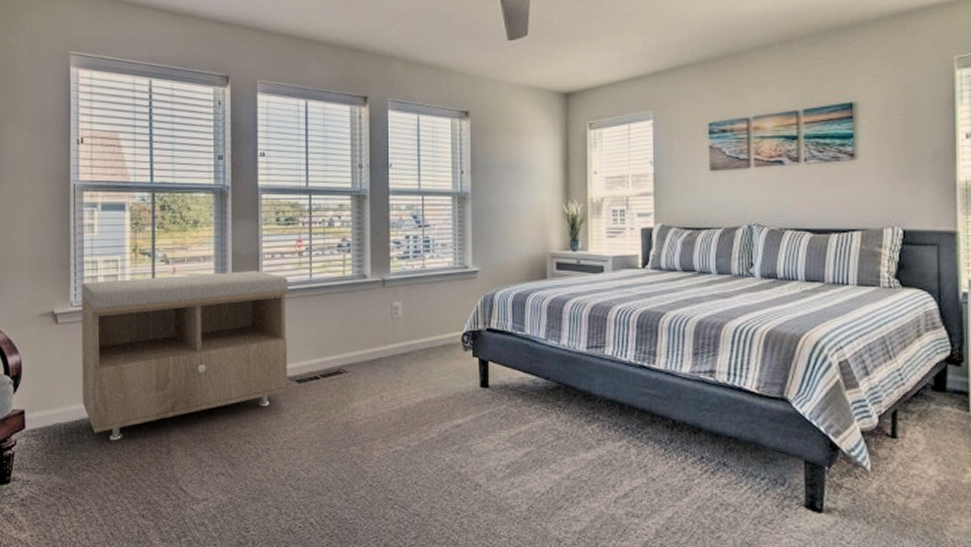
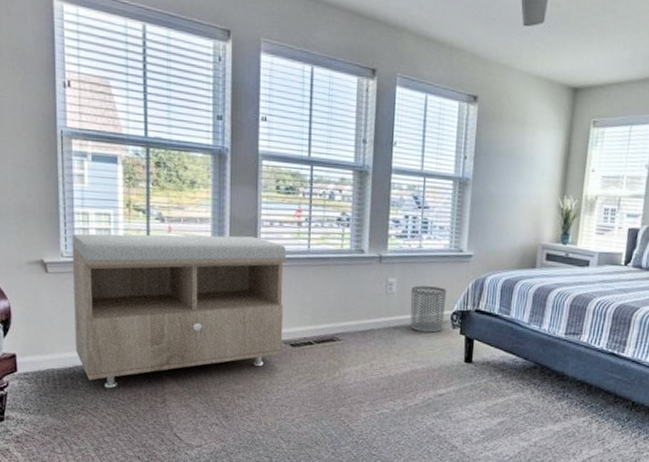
waste bin: none [417,307,455,357] -> present [410,285,447,333]

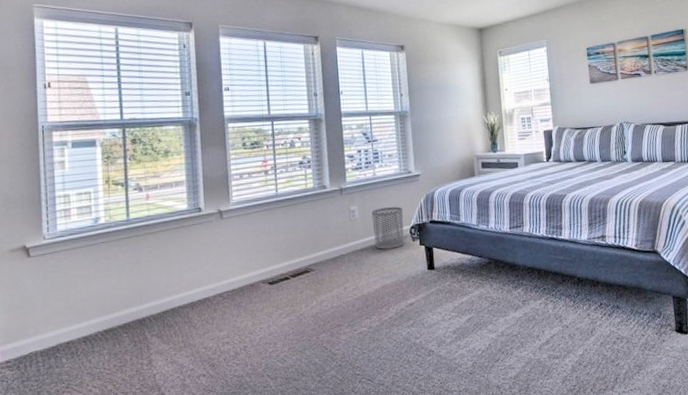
storage bench: present [72,233,287,388] -> none [53,190,262,360]

